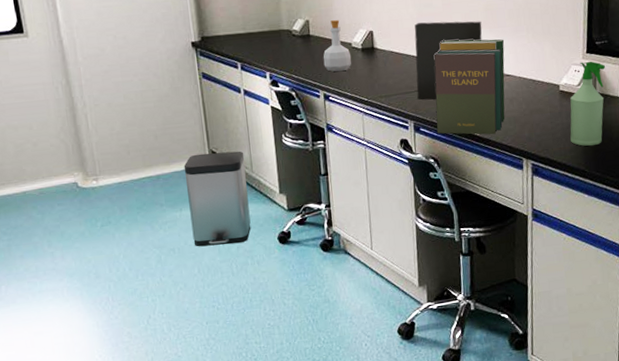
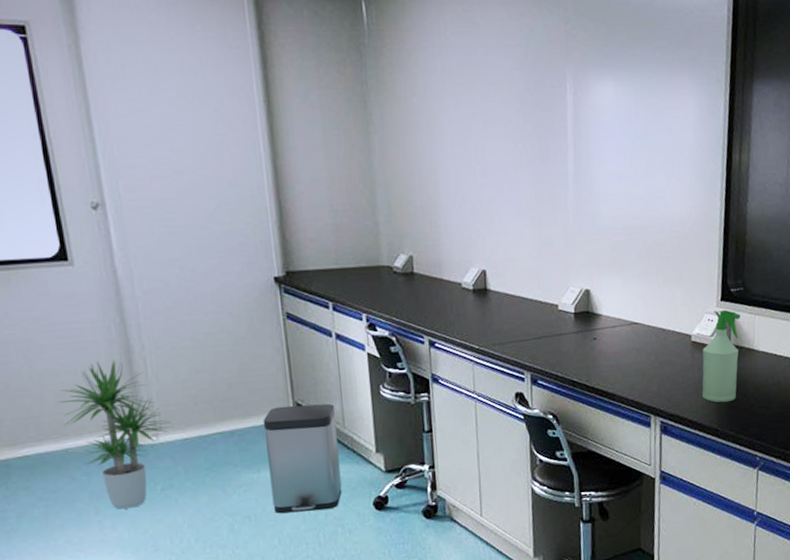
potted plant: none [17,116,110,243] -> present [58,360,174,509]
bottle: present [323,20,352,72] -> none [428,256,462,316]
binder: present [414,21,482,100] -> none [532,262,608,349]
books: present [434,39,505,135] -> none [554,282,632,389]

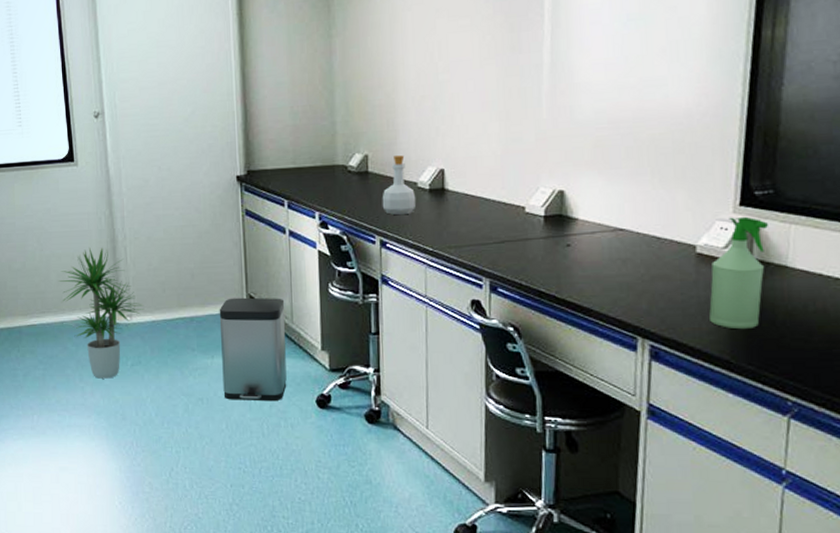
bottle: none [428,256,462,316] -> present [382,155,417,216]

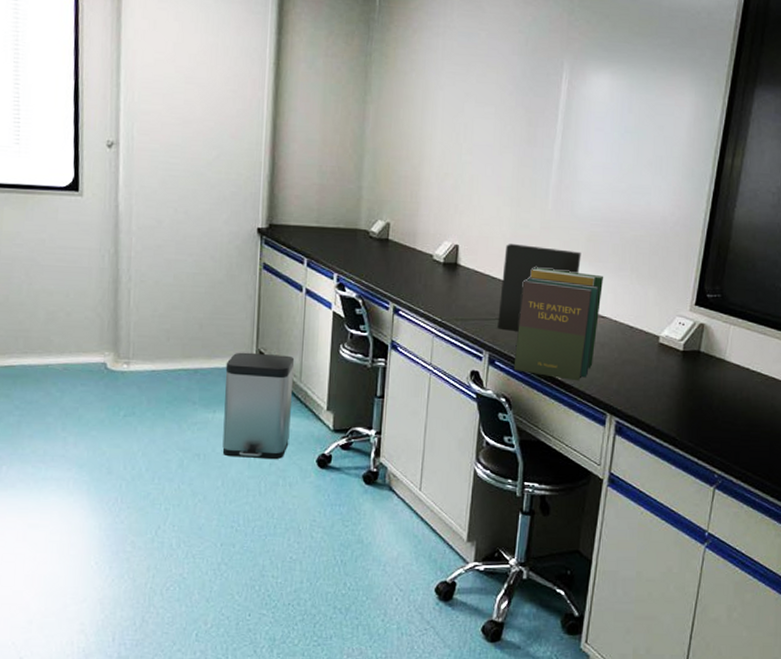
potted plant: present [59,247,144,379] -> none [47,287,144,429]
bottle: present [382,155,417,216] -> none [398,227,431,285]
binder: none [496,160,588,254] -> present [497,244,582,331]
books: none [519,182,619,304] -> present [513,267,604,381]
spray bottle: present [708,216,768,330] -> none [663,314,714,412]

